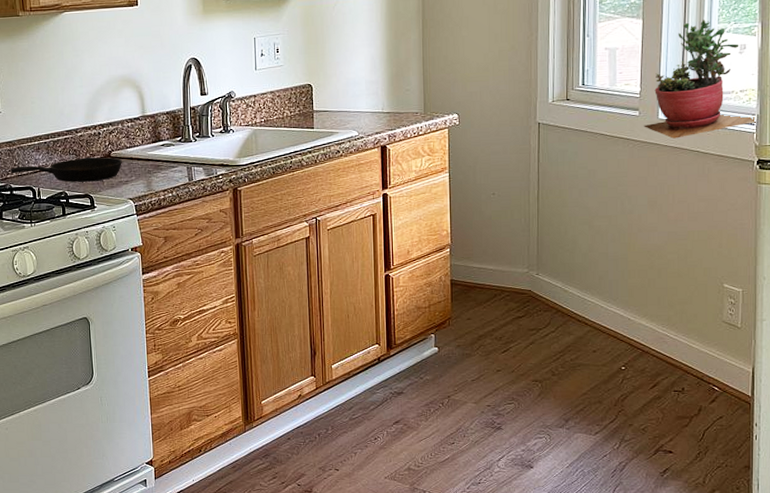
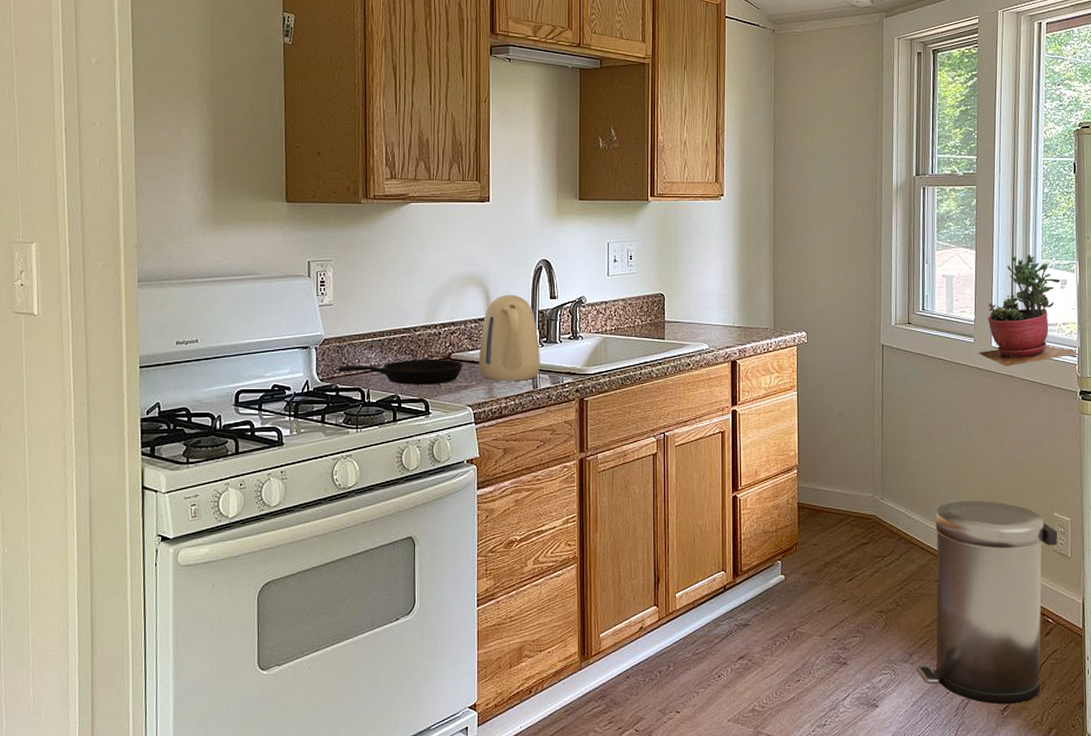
kettle: none [136,93,194,176] -> present [479,294,540,382]
pedal bin: none [571,274,727,466] -> present [915,501,1058,704]

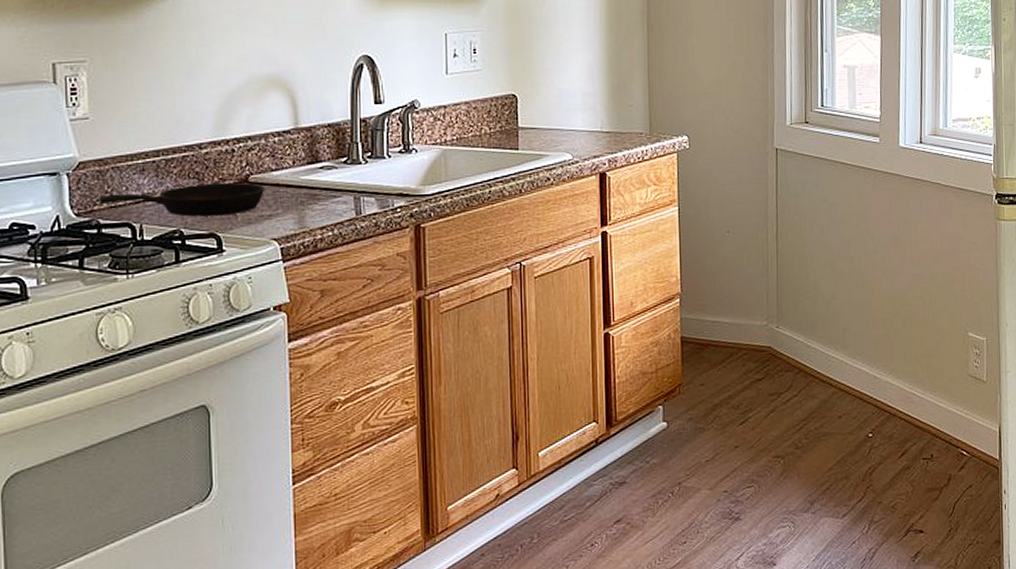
kettle: present [479,294,540,382] -> none [285,99,364,209]
pedal bin: present [915,501,1058,704] -> none [817,323,973,551]
succulent plant: present [978,253,1078,367] -> none [884,38,994,169]

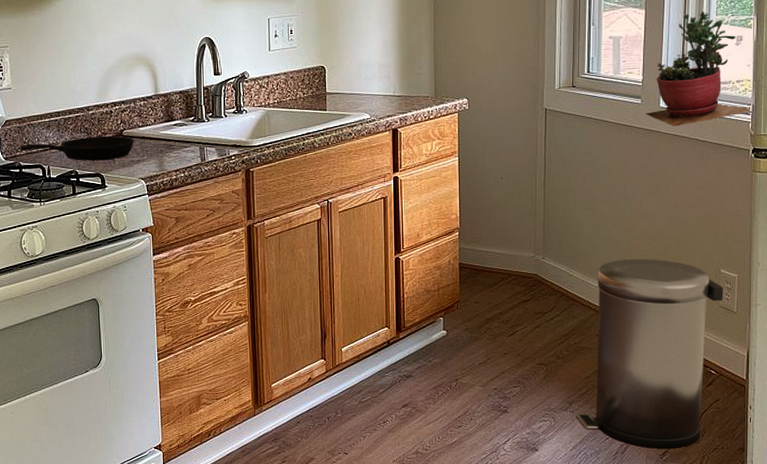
pedal bin: none [817,323,973,551] -> present [575,259,724,449]
succulent plant: none [884,38,994,169] -> present [645,10,752,127]

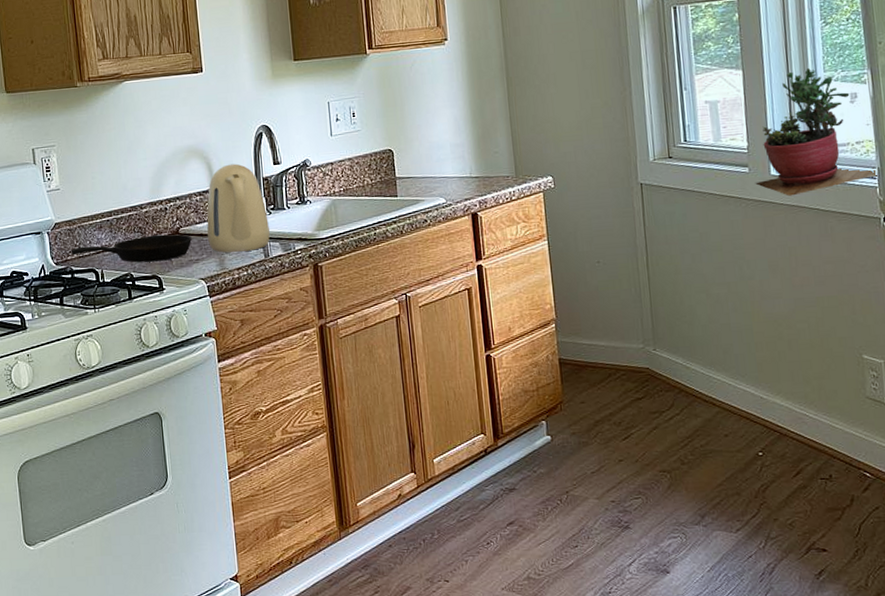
kettle: none [149,72,207,156] -> present [206,163,270,253]
pedal bin: present [575,259,724,449] -> none [709,346,871,568]

